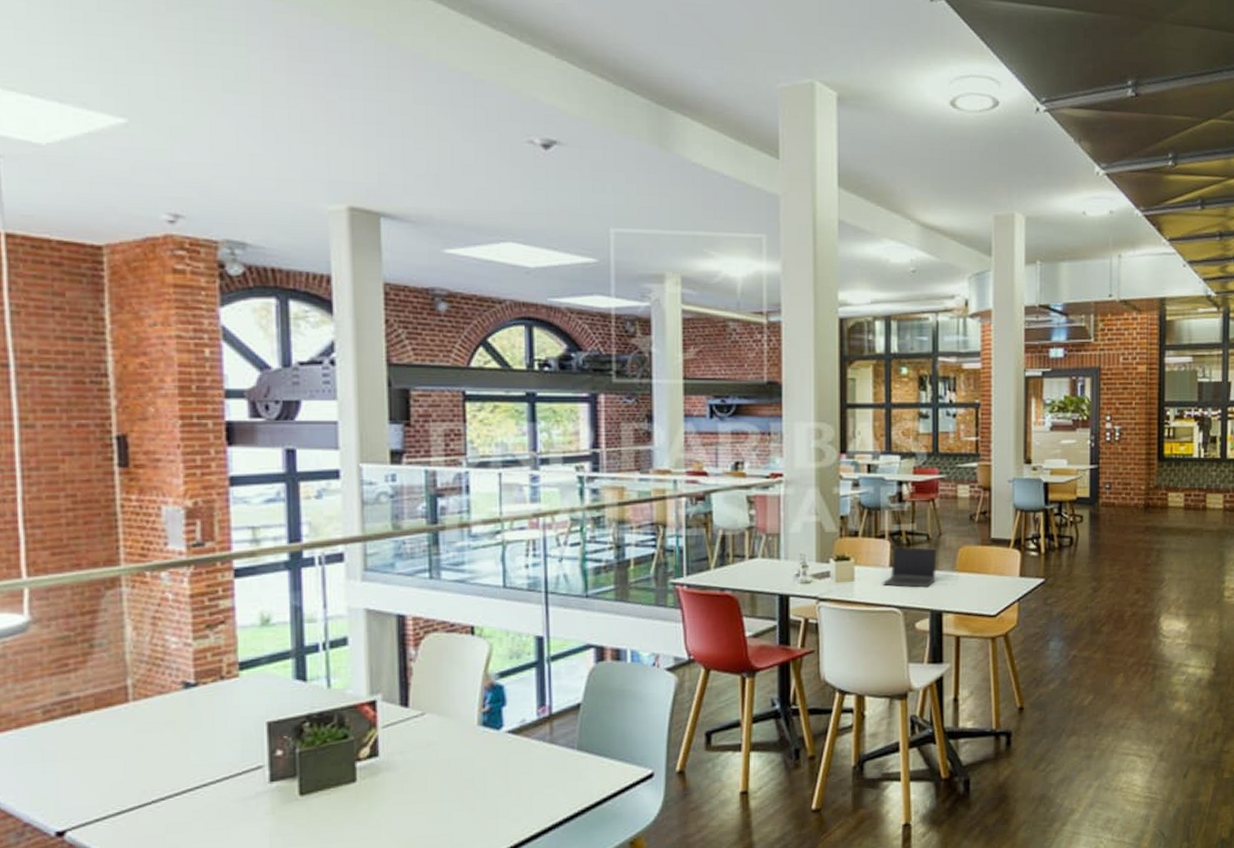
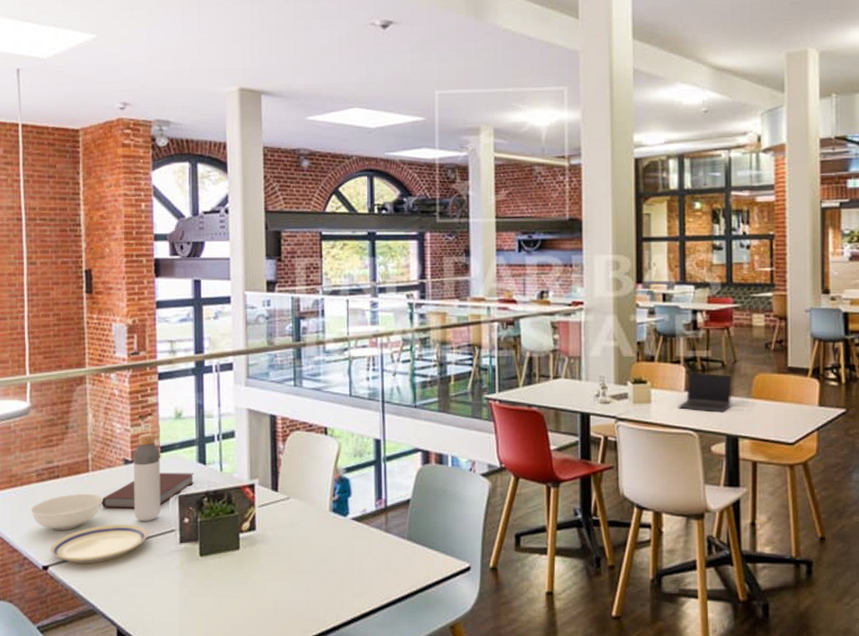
bowl: none [33,730,153,784] -> present [30,493,104,531]
plate: none [67,764,223,824] -> present [50,524,148,564]
book: none [149,693,291,747] -> present [102,472,195,509]
bottle: none [198,646,241,759] -> present [134,433,161,521]

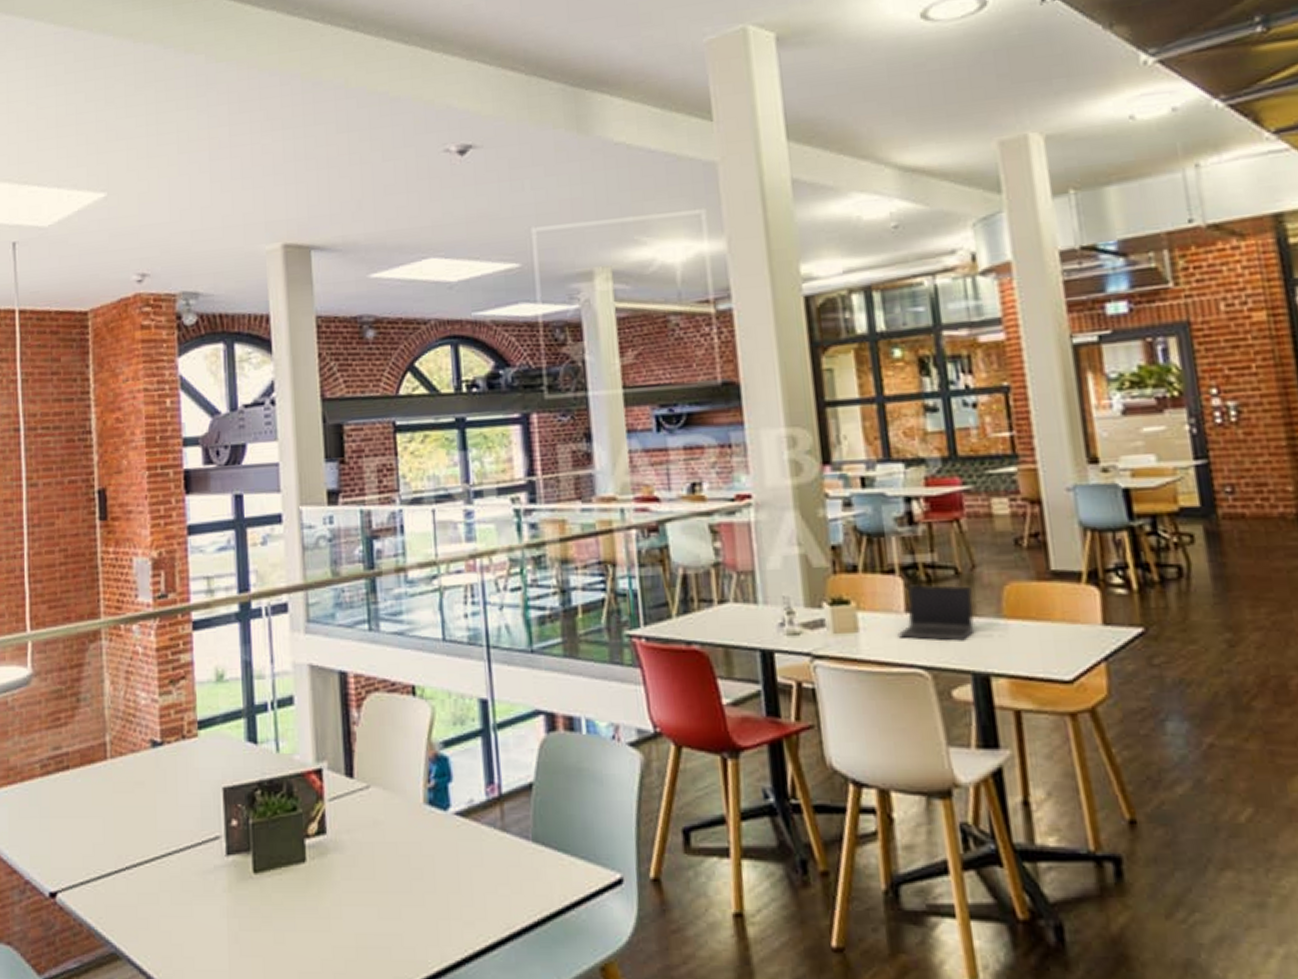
bowl: present [30,493,104,531] -> none [33,789,126,843]
plate: present [50,524,148,564] -> none [59,830,185,888]
book: present [102,472,195,509] -> none [124,756,244,809]
bottle: present [134,433,161,521] -> none [164,703,201,825]

